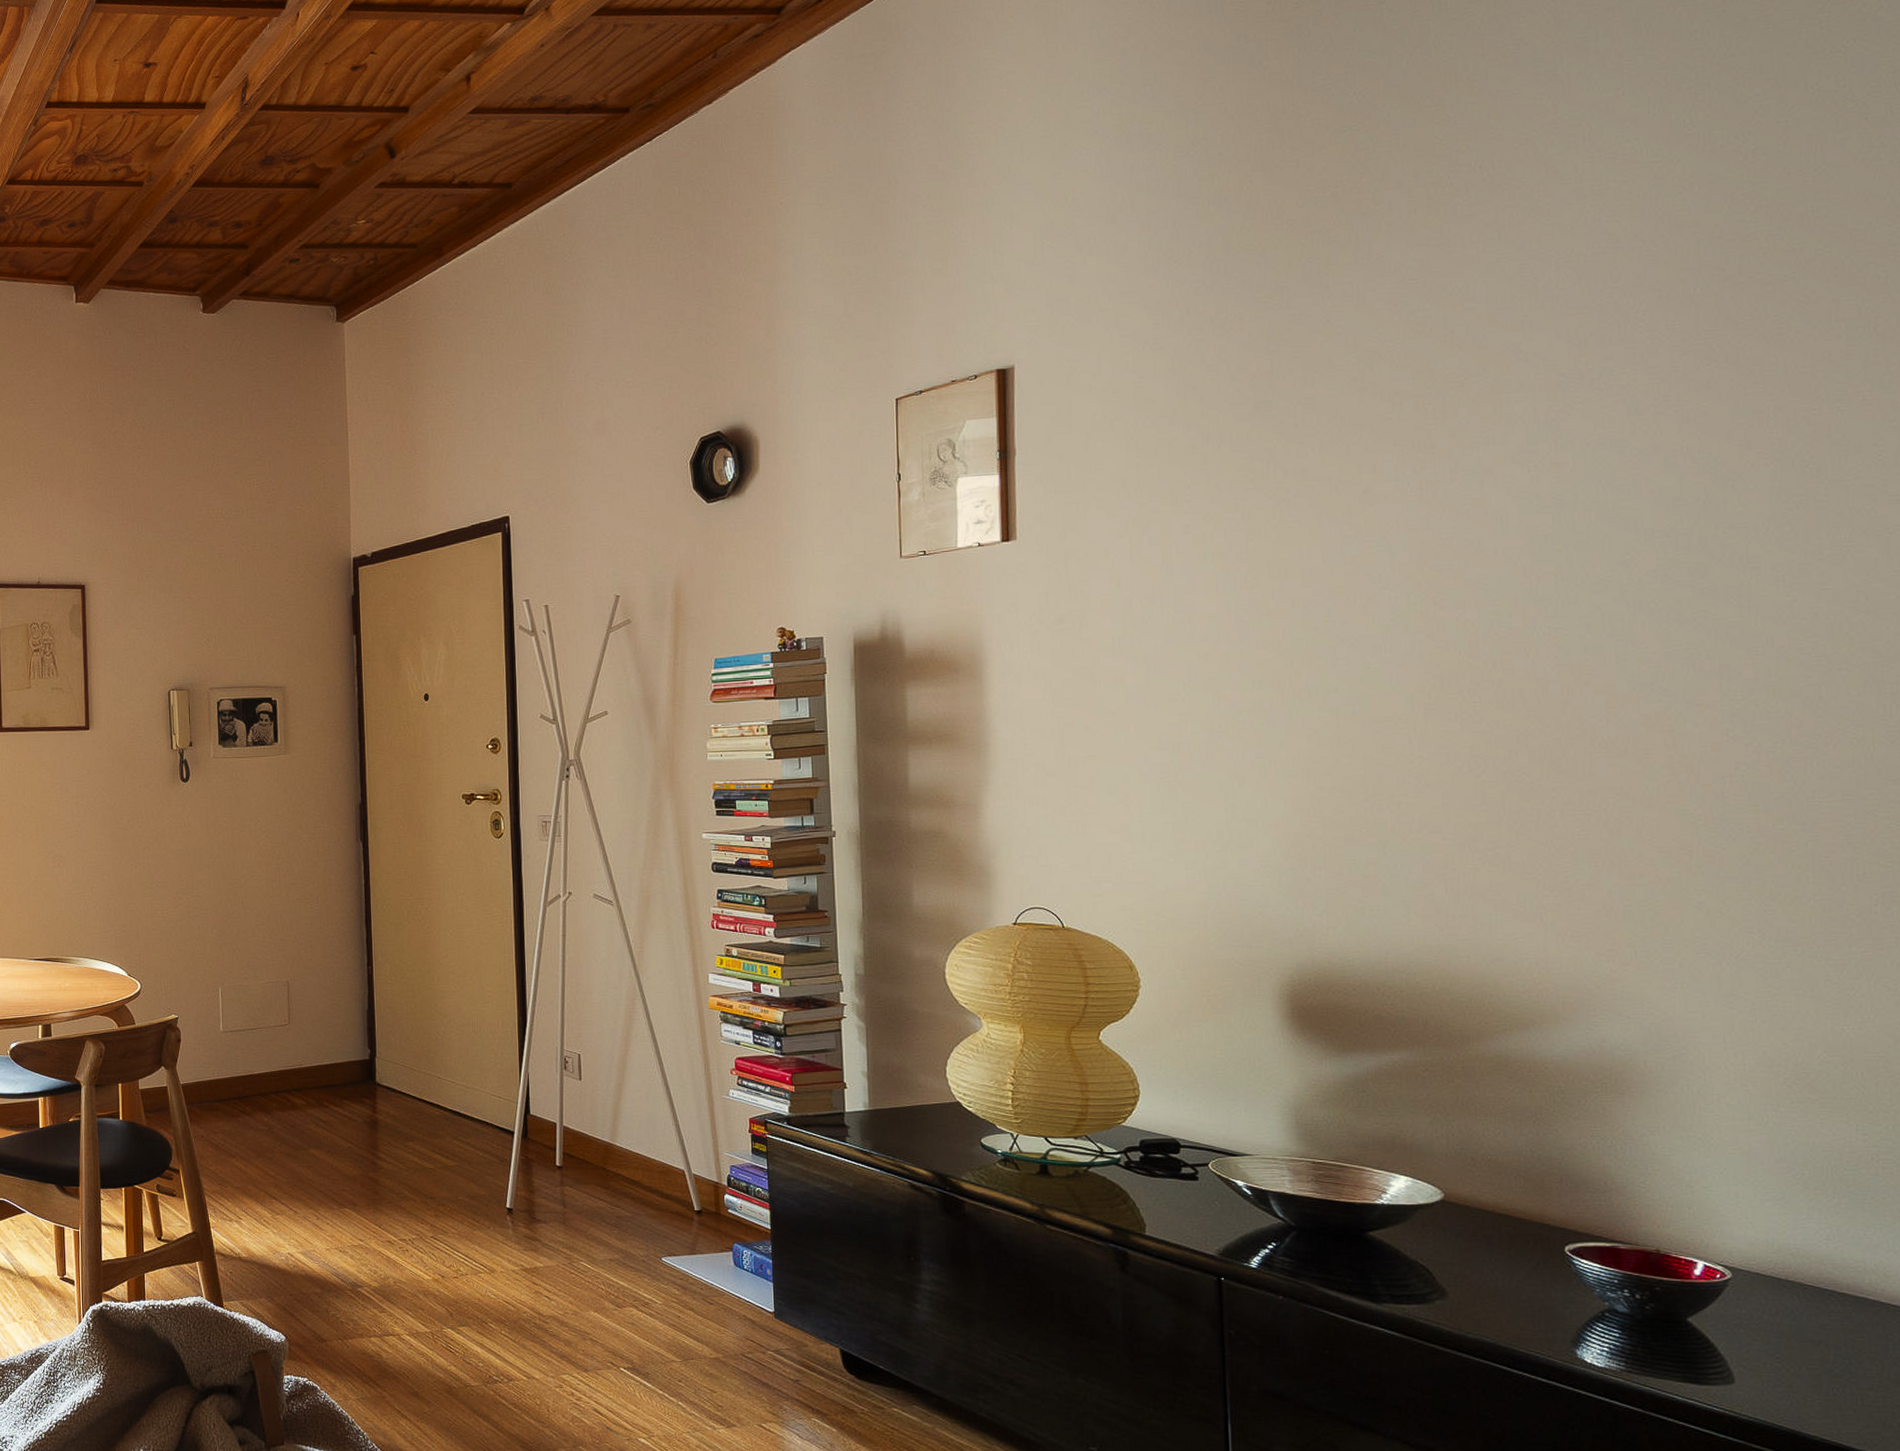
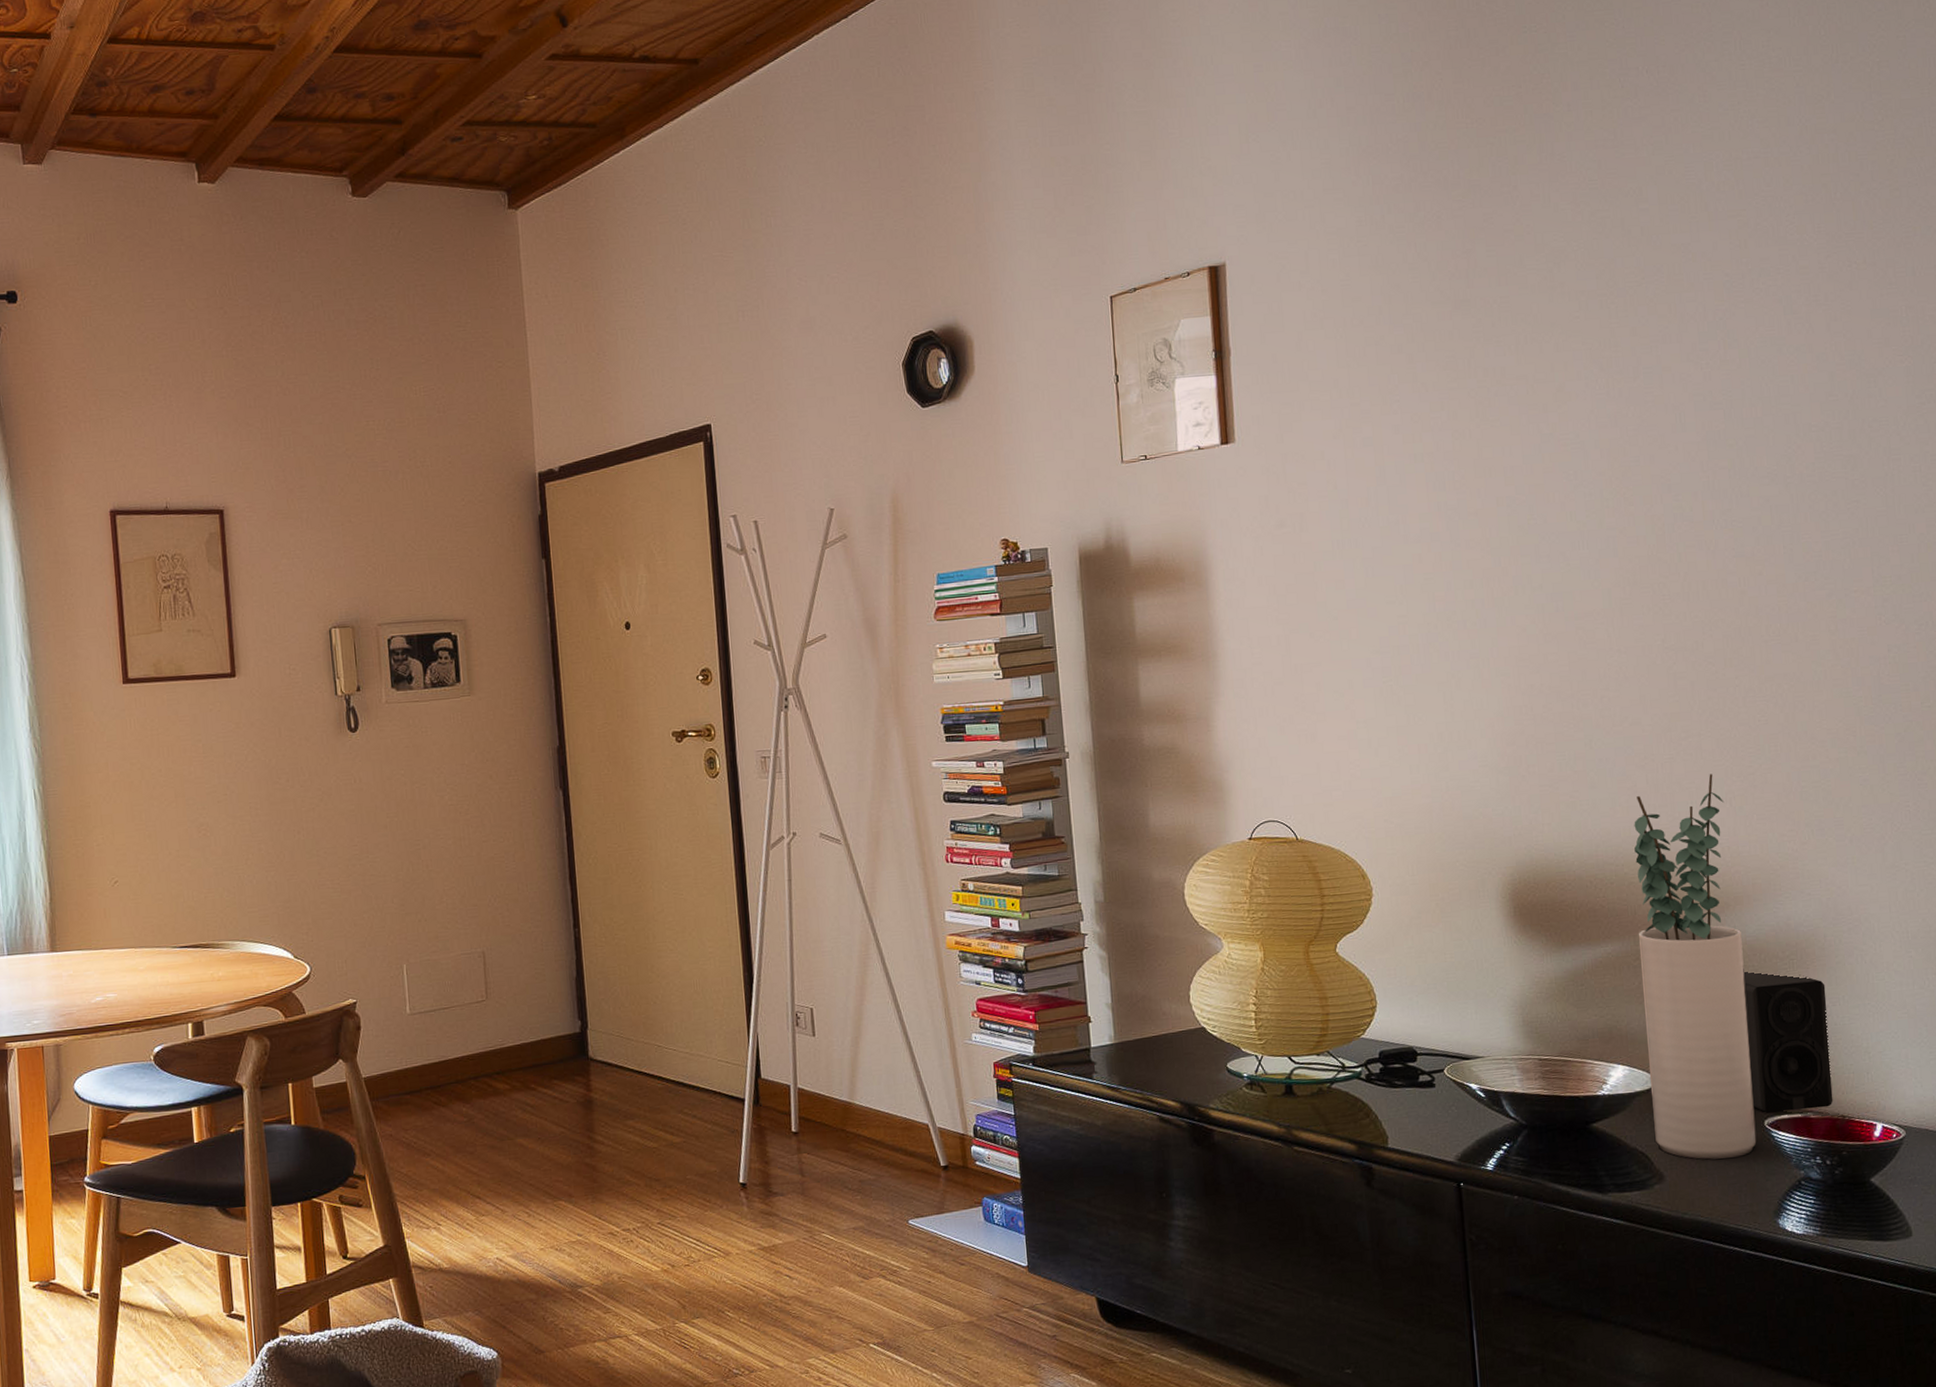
vase: none [1428,887,1555,1282] -> present [1634,774,1757,1161]
speaker: none [1547,1087,1647,1239] -> present [1743,967,1833,1113]

